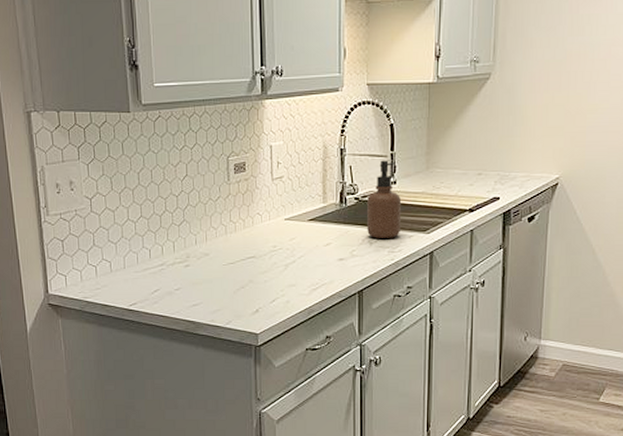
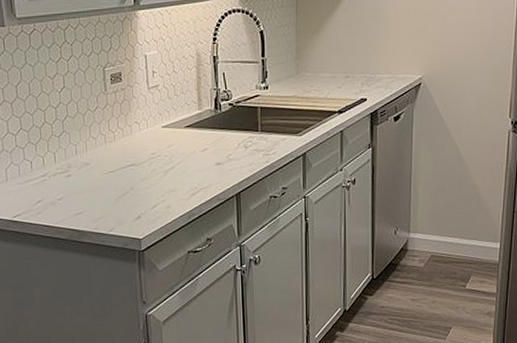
soap dispenser: present [367,160,402,238] -> none [241,66,274,142]

